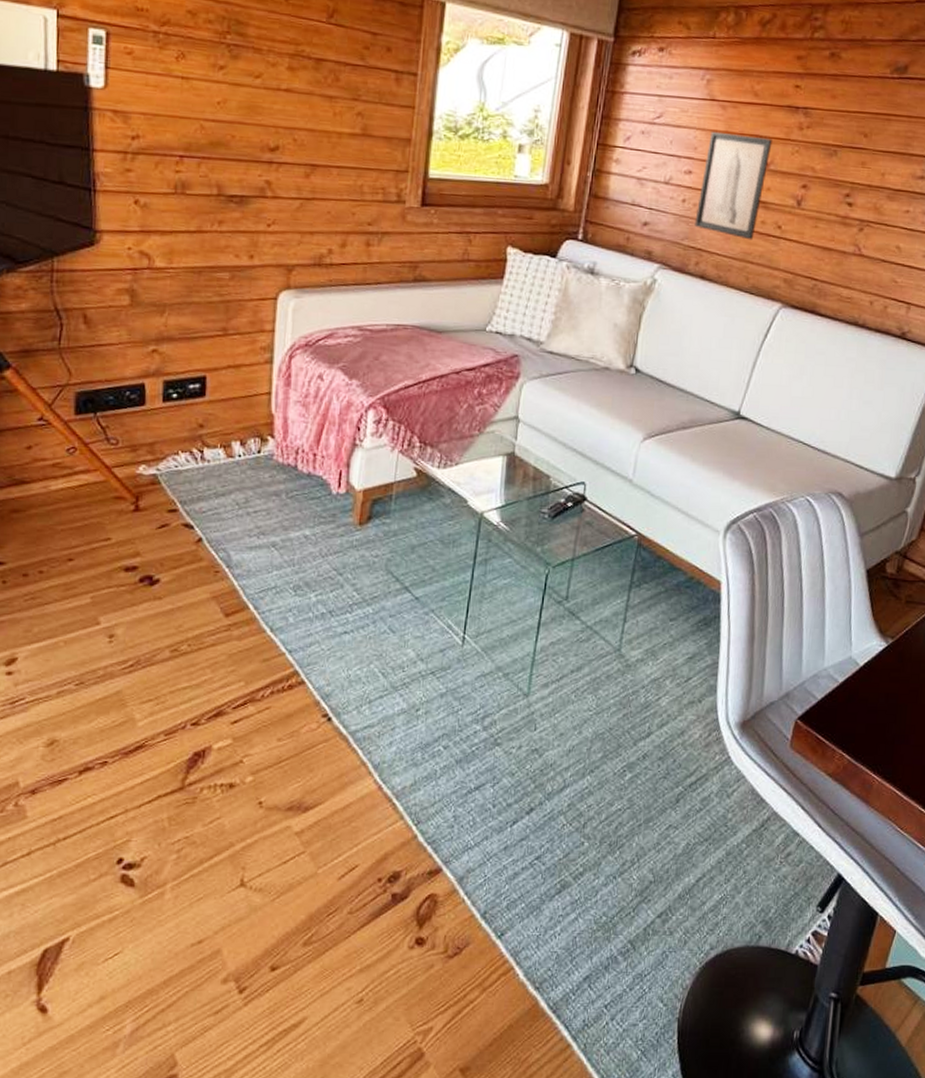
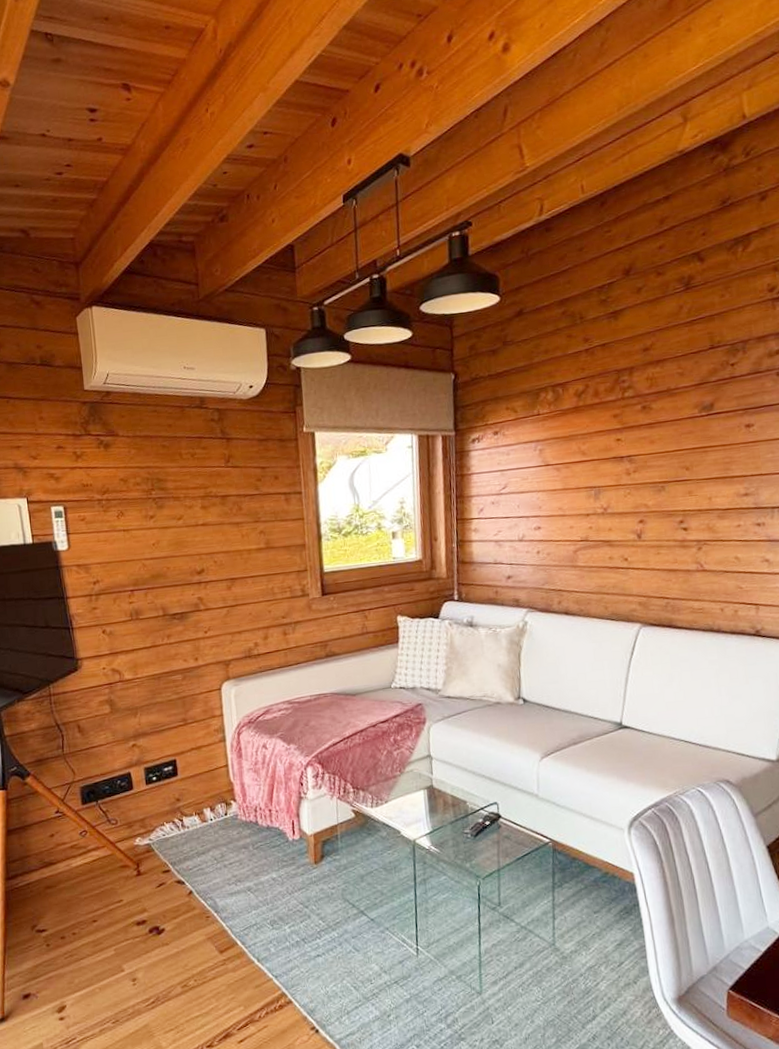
wall art: present [694,131,772,240] -> none [550,487,606,575]

